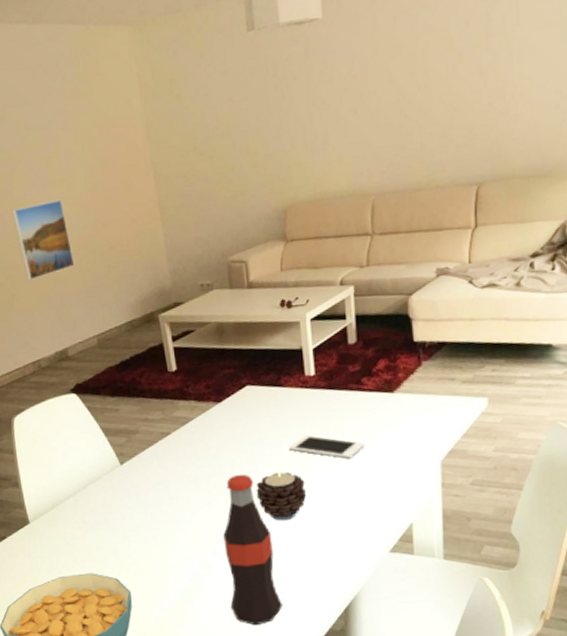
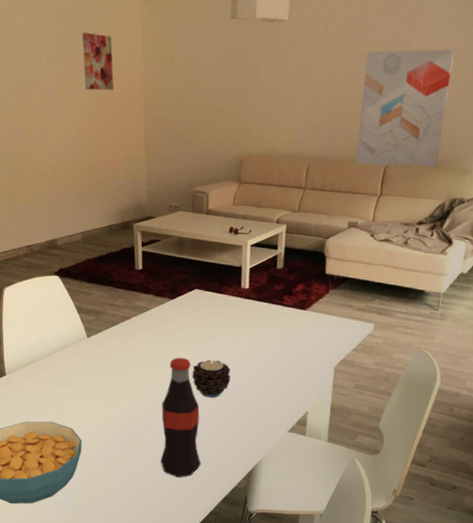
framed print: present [12,199,75,281] -> none [26,120,72,181]
wall art: none [63,83,111,157] -> present [82,32,114,91]
cell phone: present [288,435,365,459] -> none [221,334,280,356]
wall art: none [433,13,556,191] -> present [356,49,455,168]

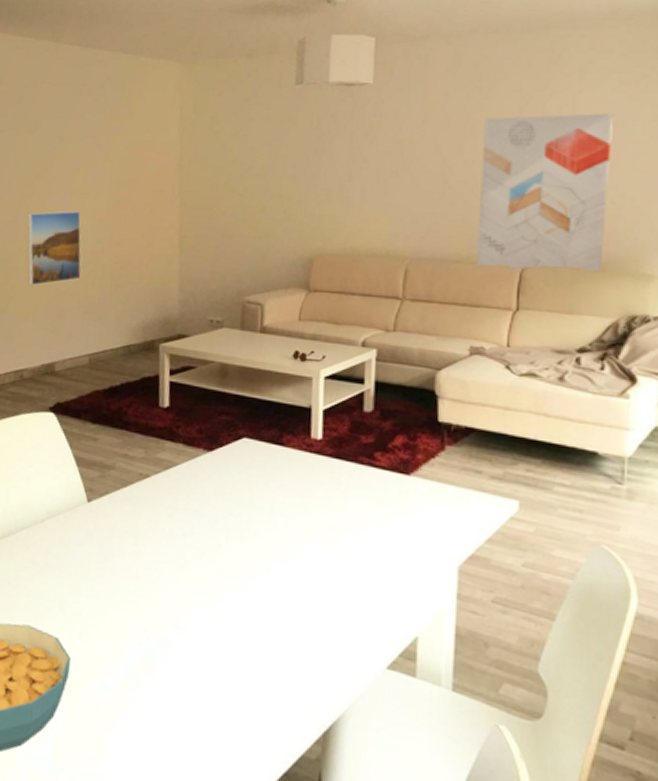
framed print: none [26,120,72,181] -> present [27,210,82,286]
wall art: present [82,32,114,91] -> none [104,106,142,174]
bottle: present [160,357,201,478] -> none [185,538,248,732]
candle: present [192,359,231,398] -> none [236,543,295,605]

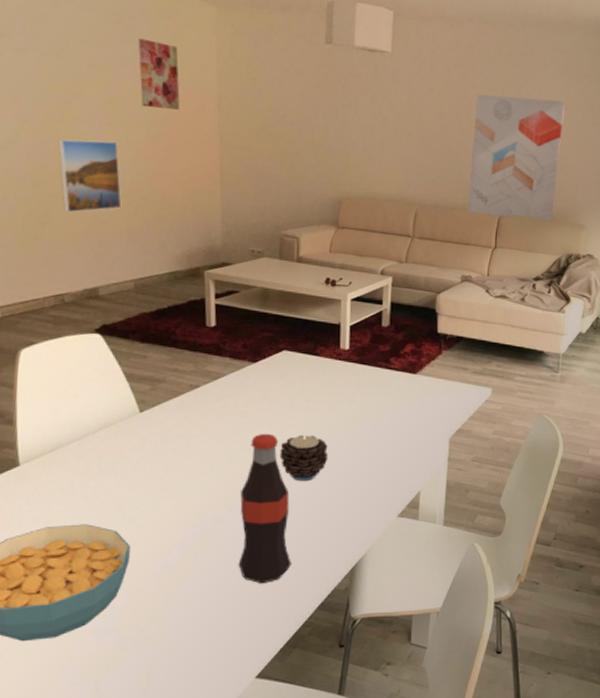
wall art: none [104,106,142,174] -> present [138,38,180,110]
bottle: none [185,538,248,732] -> present [238,433,291,584]
candle: none [236,543,295,605] -> present [279,434,328,482]

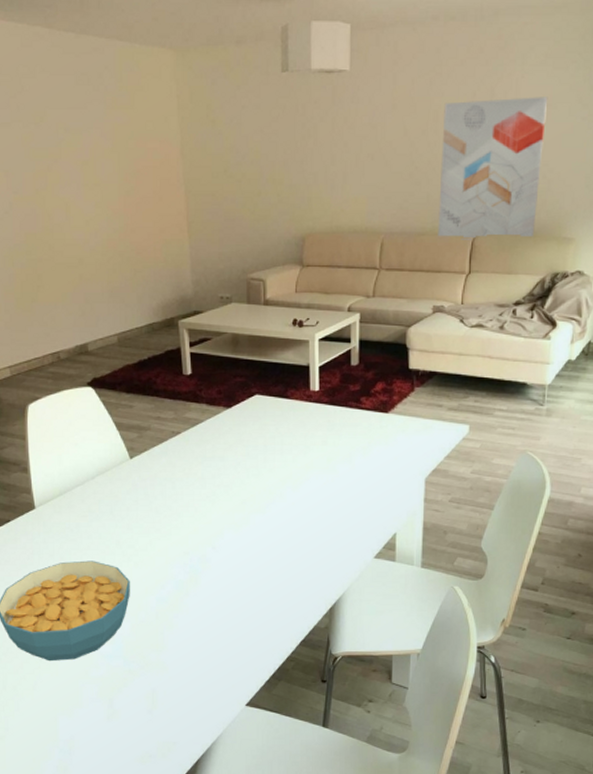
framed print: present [58,139,122,213] -> none [44,201,102,275]
wall art: present [138,38,180,110] -> none [105,95,146,164]
bottle: present [238,433,291,584] -> none [223,476,273,620]
candle: present [279,434,328,482] -> none [257,476,302,523]

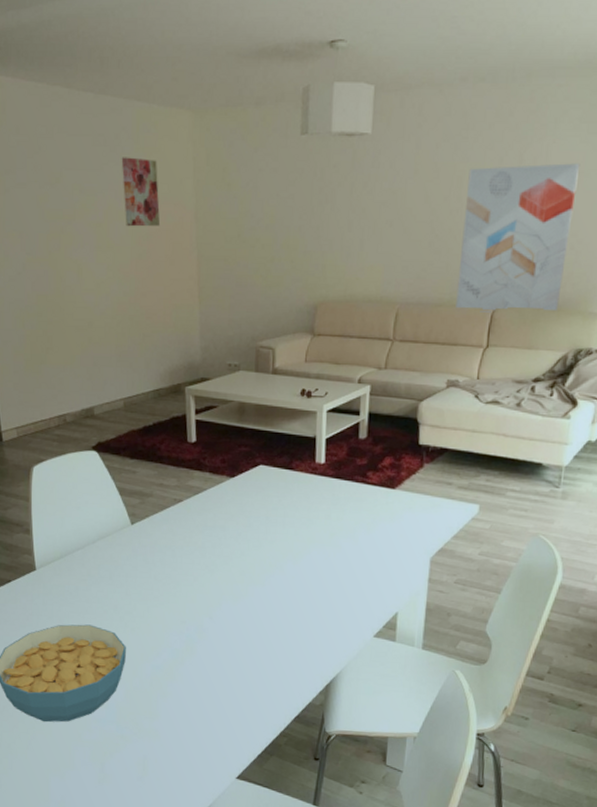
wall art: none [105,95,146,164] -> present [121,157,160,227]

